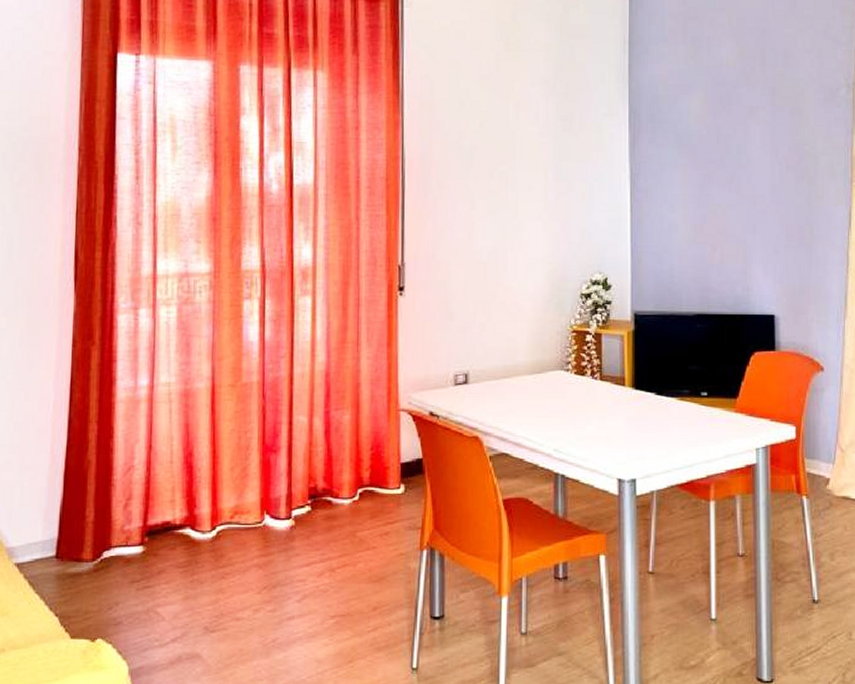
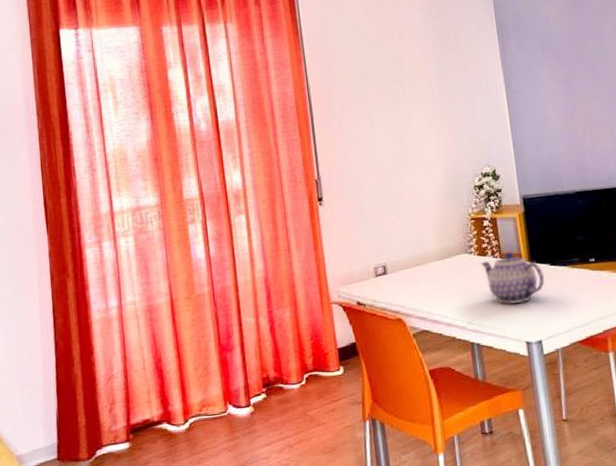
teapot: none [577,373,647,435] -> present [480,251,545,305]

